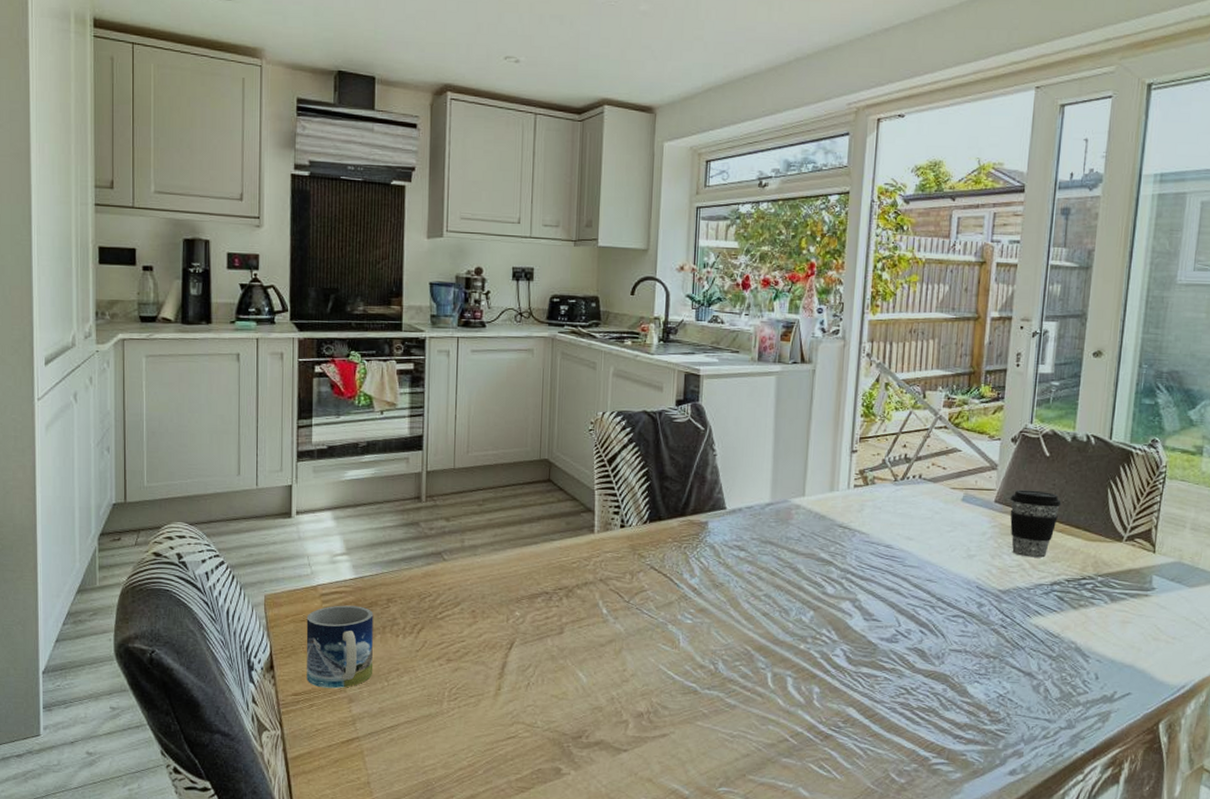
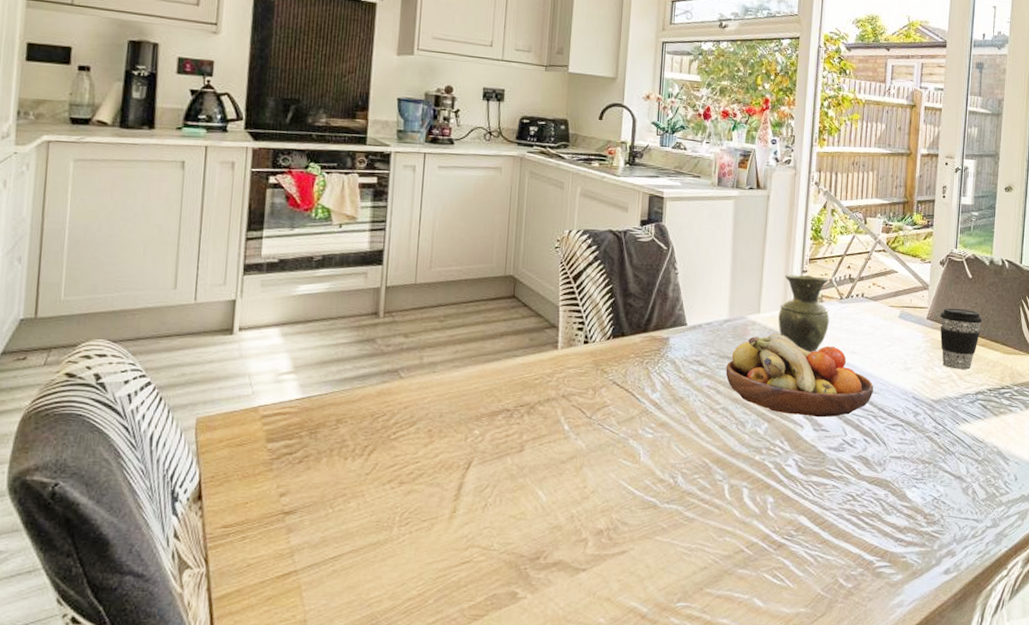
mug: present [306,605,373,689] -> none [240,427,320,518]
fruit bowl: none [768,518,932,607] -> present [726,334,874,418]
vase: none [825,455,882,539] -> present [778,274,829,353]

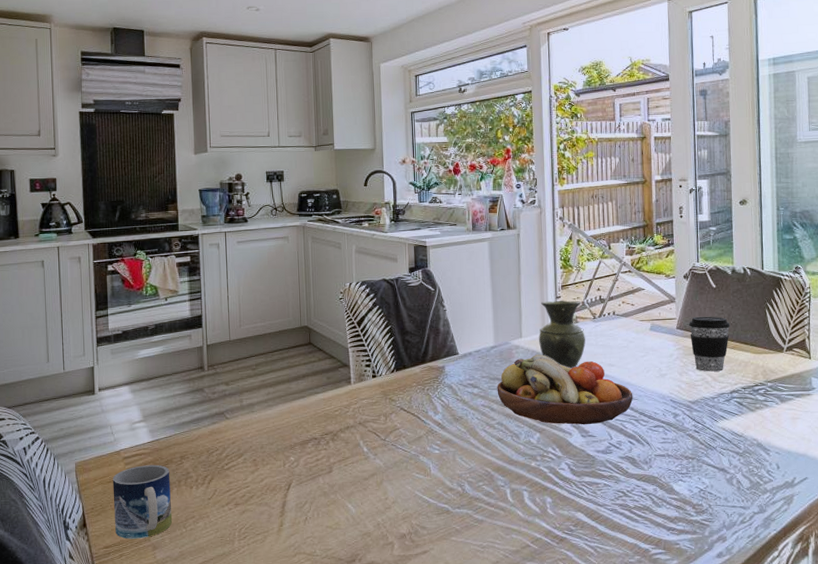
mug: none [240,427,320,518] -> present [112,465,173,539]

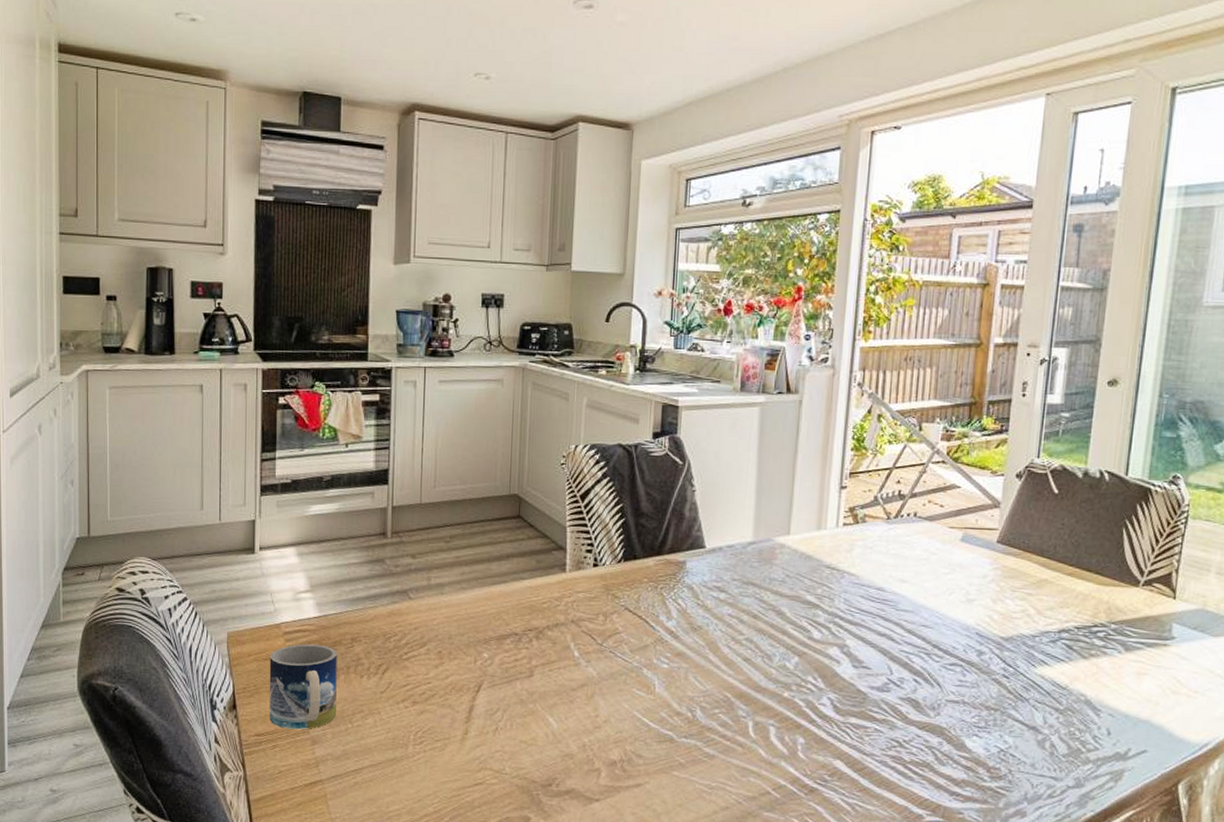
fruit bowl: present [497,354,633,425] -> none [750,558,927,653]
vase: present [539,301,586,369] -> none [811,491,874,580]
coffee cup: present [689,316,730,372] -> none [1013,529,1071,603]

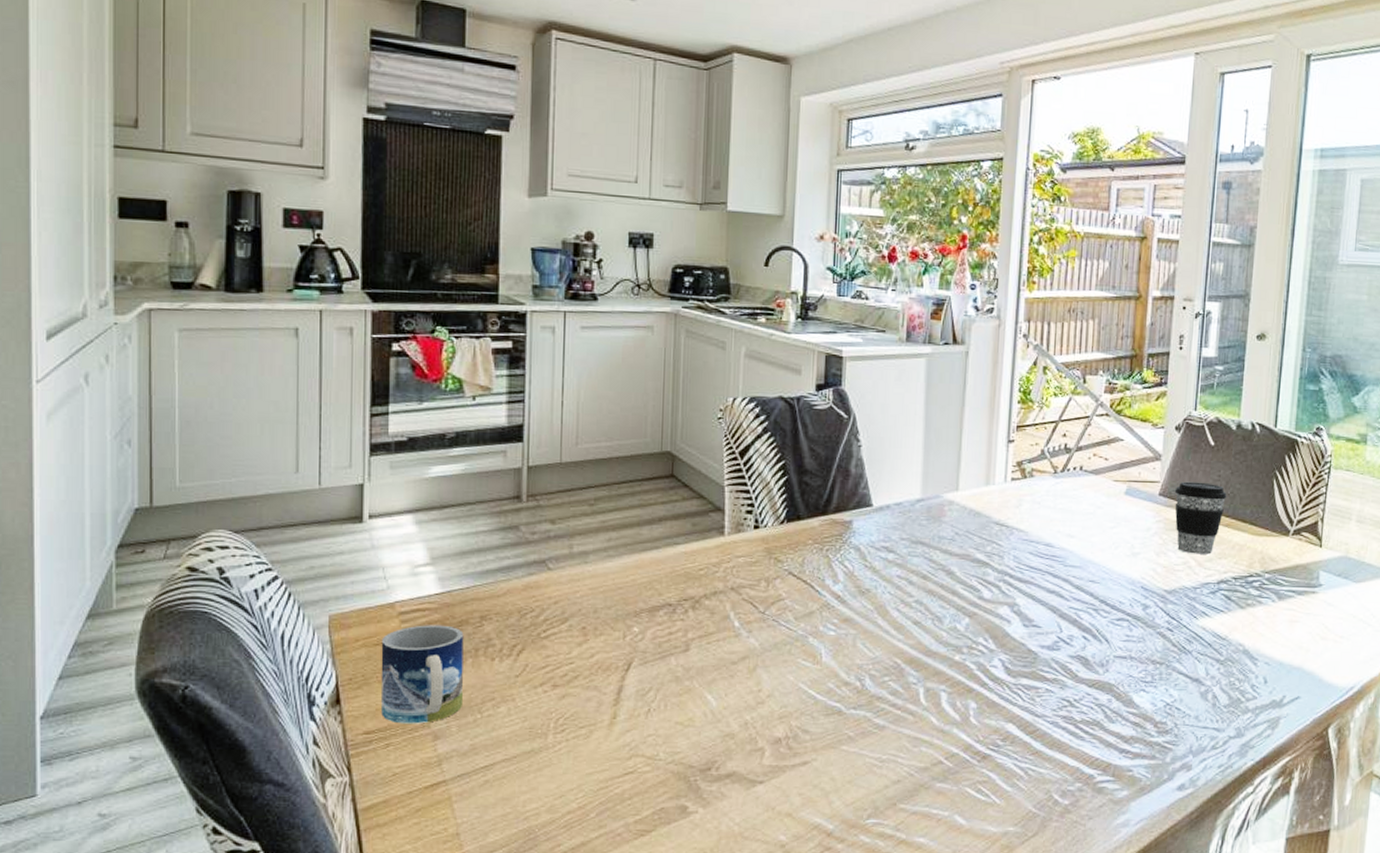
coffee cup: none [1013,529,1071,603] -> present [1175,481,1227,555]

